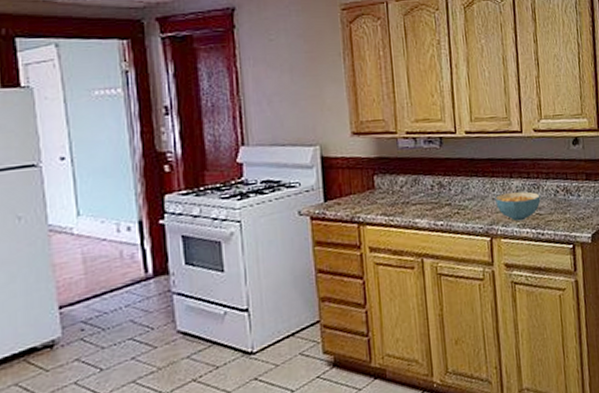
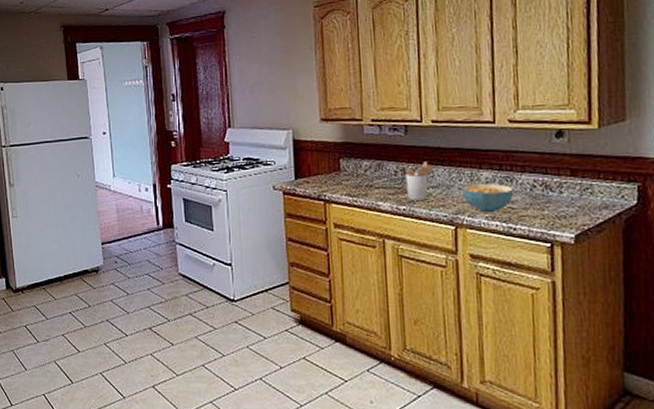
utensil holder: none [441,174,470,215] -> present [405,162,435,200]

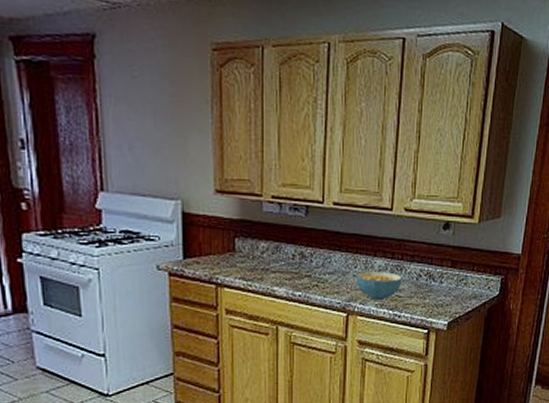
utensil holder: present [405,162,435,200] -> none [303,246,332,286]

